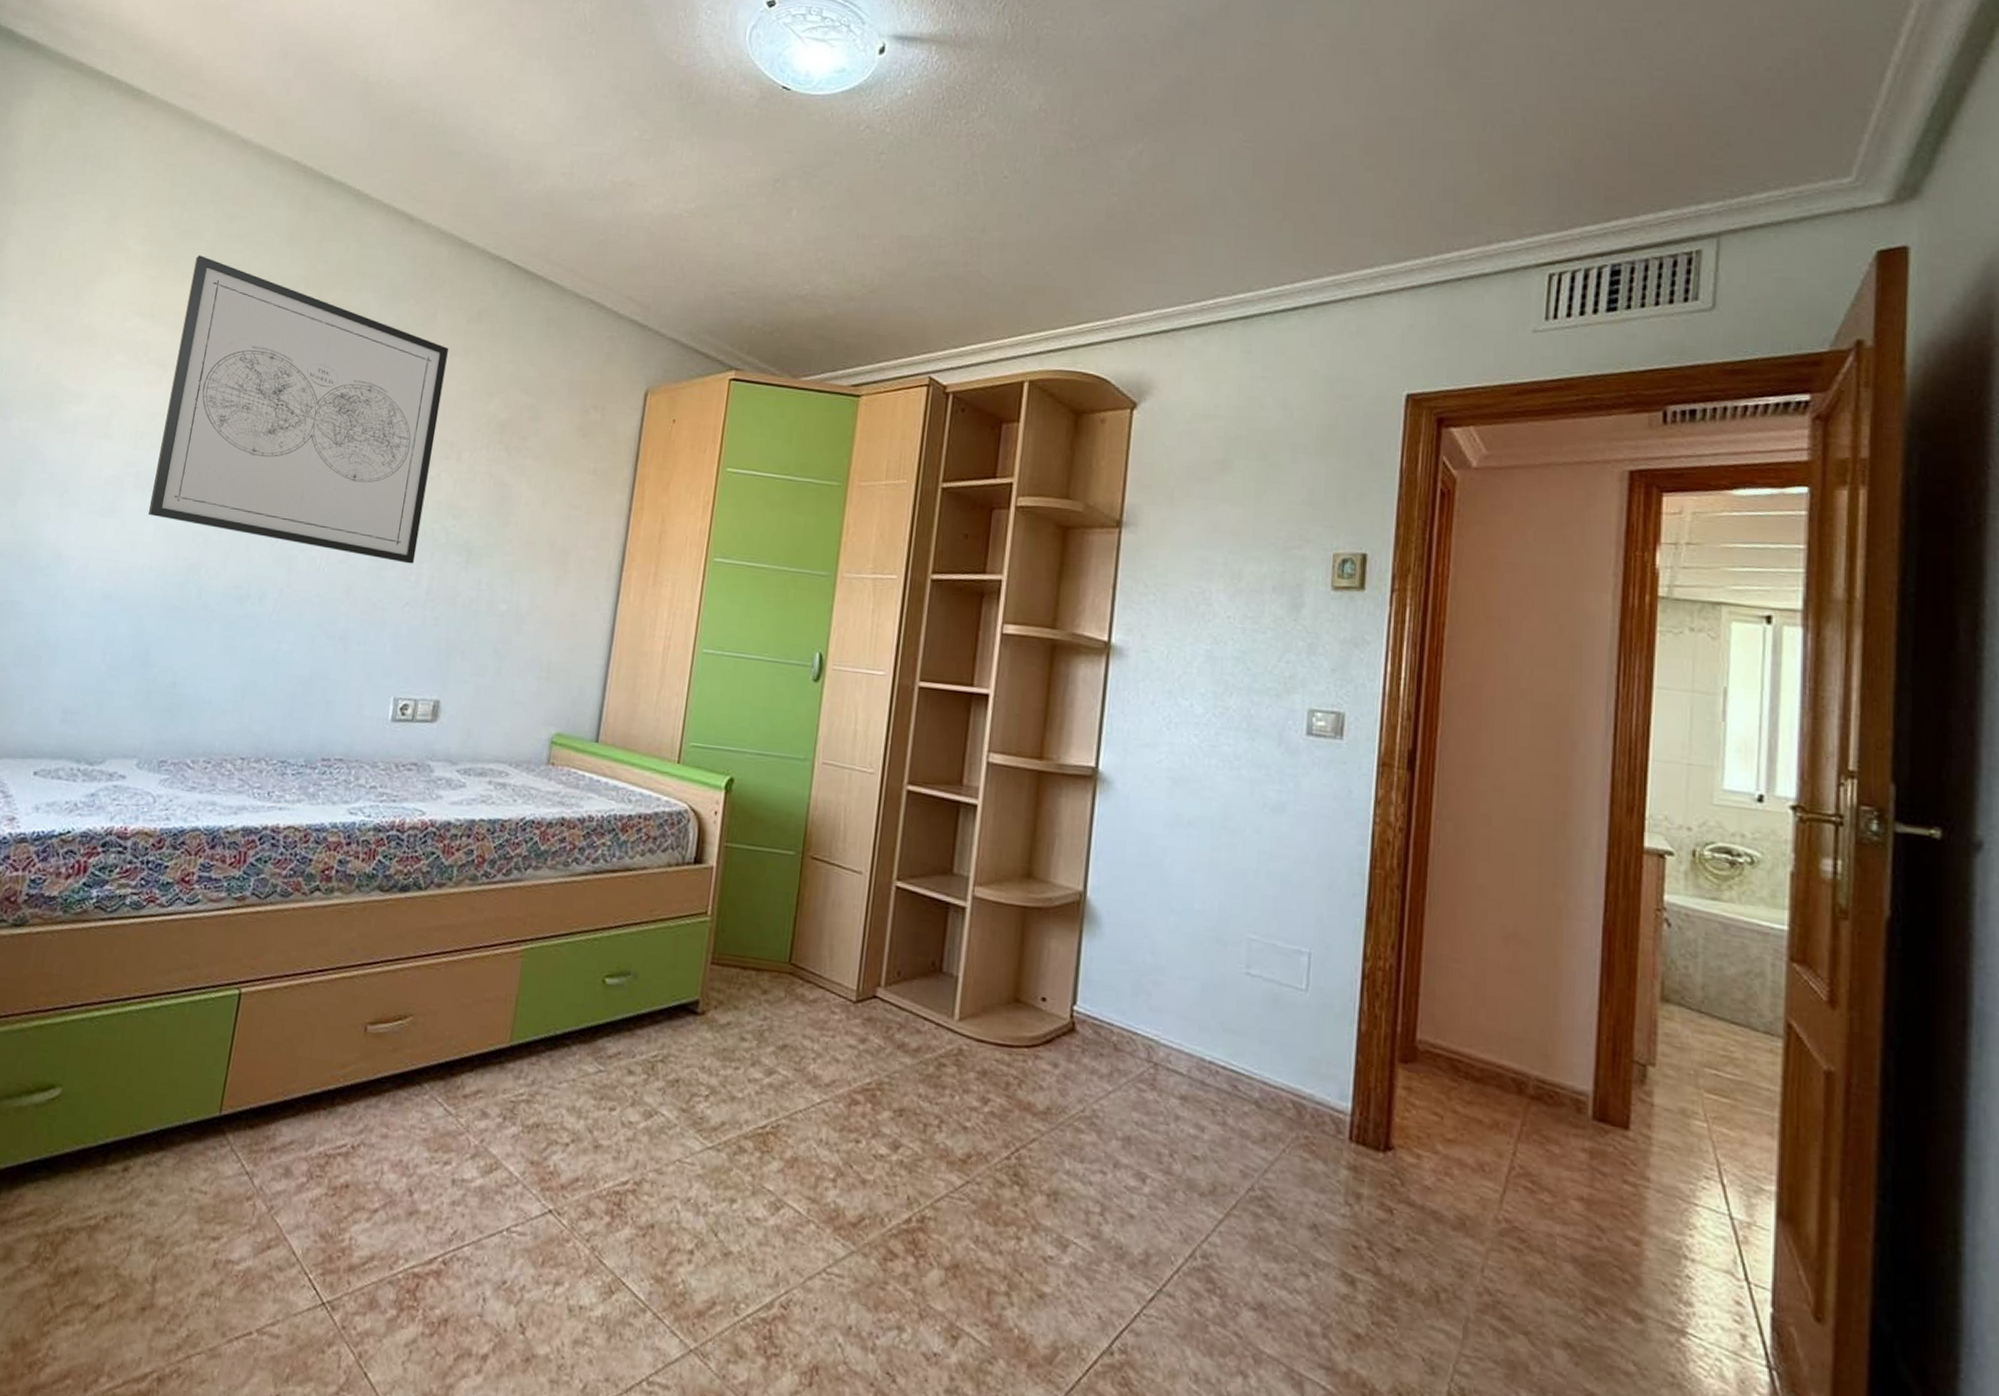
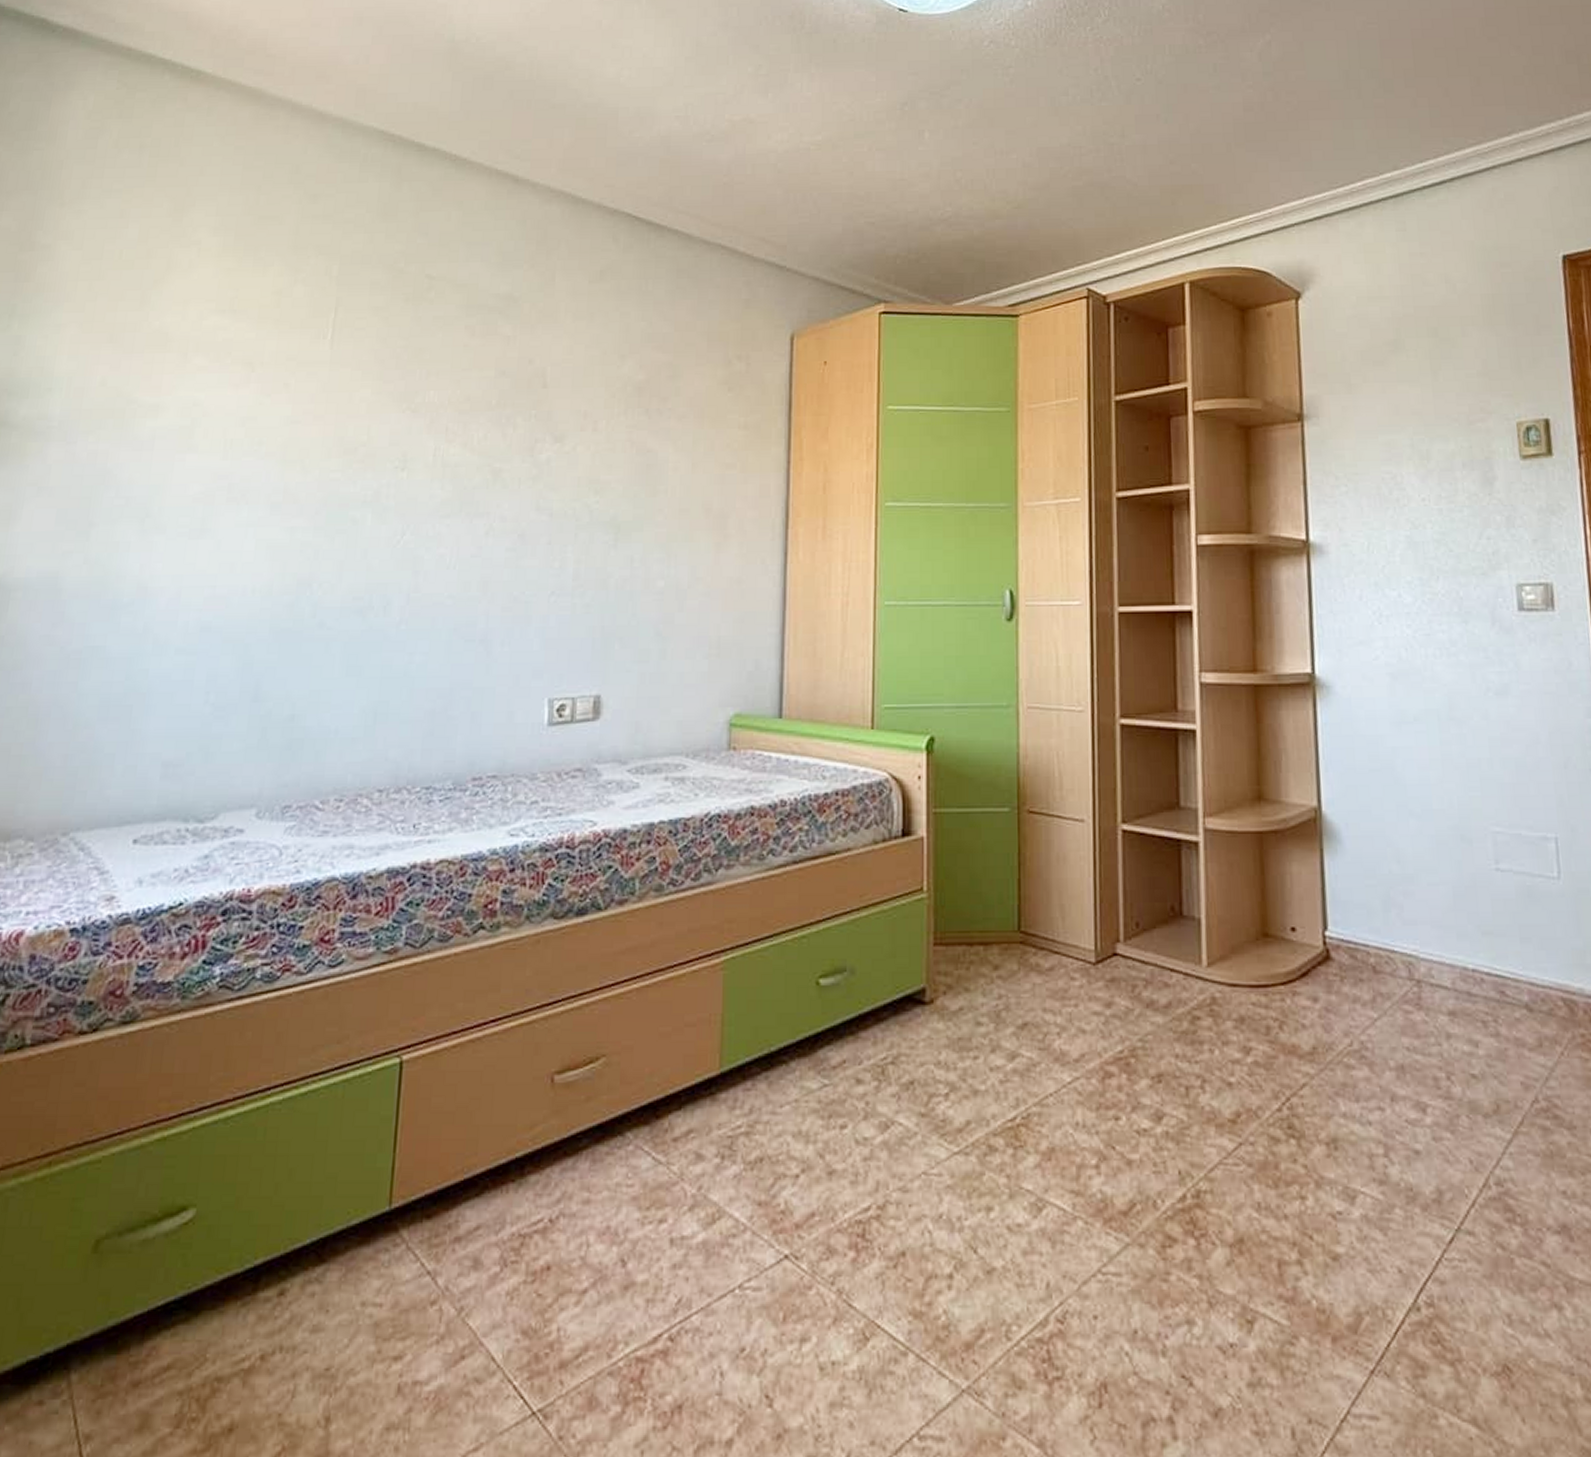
wall art: present [147,255,449,564] -> none [245,241,571,549]

